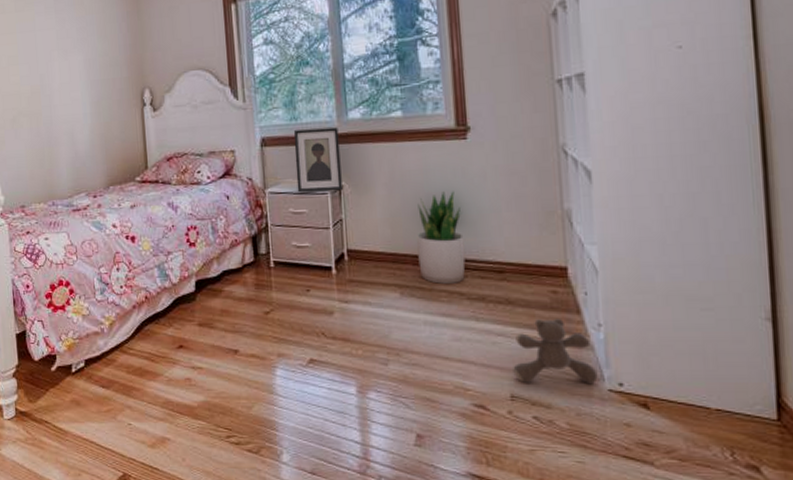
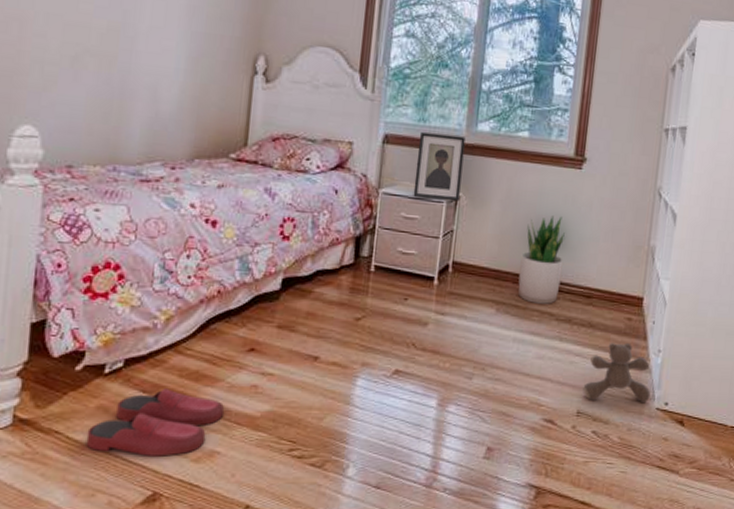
slippers: none [67,383,168,442] -> present [86,388,225,457]

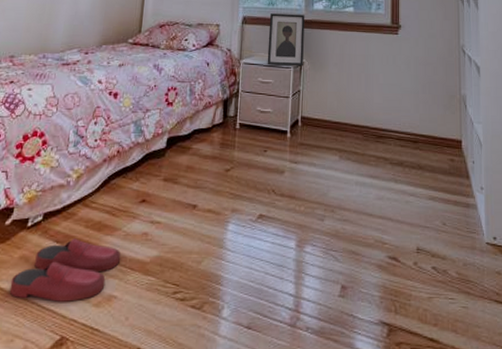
planter: present [518,216,566,304] -> none [356,74,391,150]
stuffed bear: present [583,342,651,402] -> none [420,181,479,237]

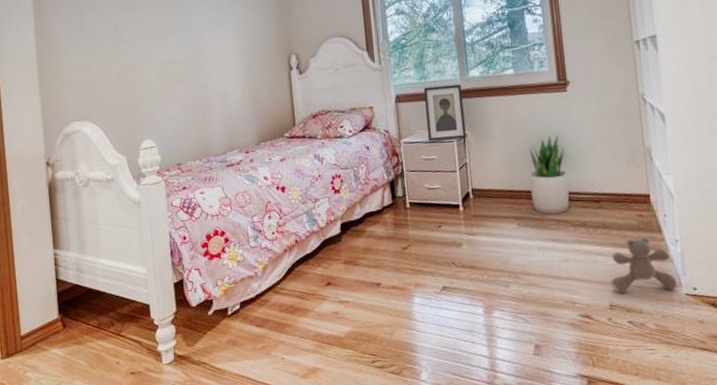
slippers: present [9,238,122,302] -> none [224,321,318,376]
planter: none [356,74,391,150] -> present [529,135,570,214]
stuffed bear: none [420,181,479,237] -> present [610,237,677,294]

